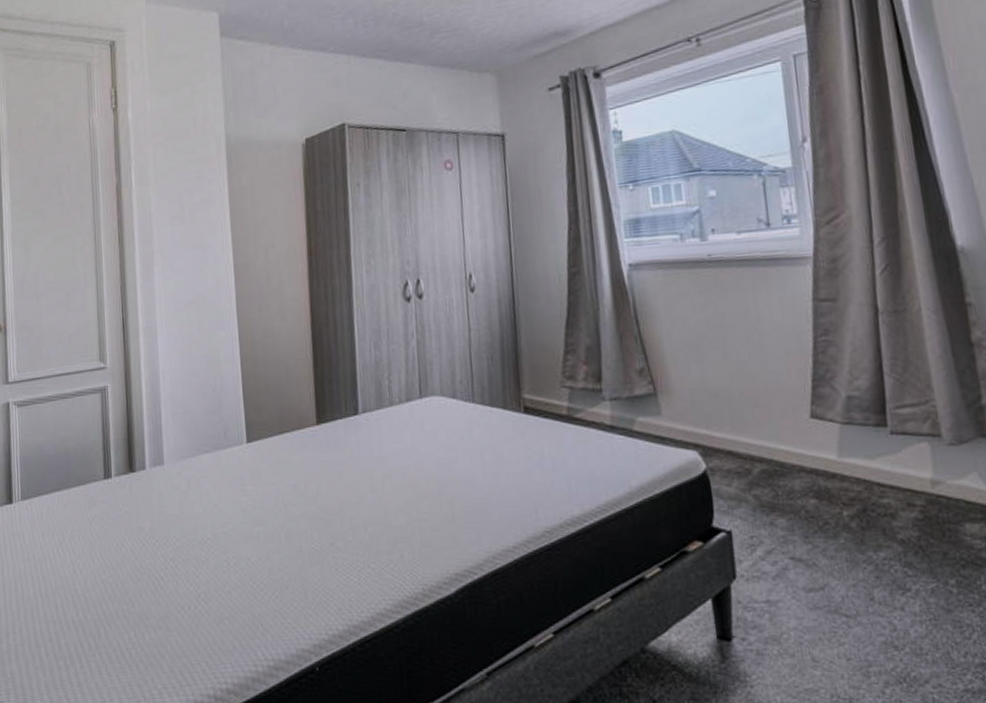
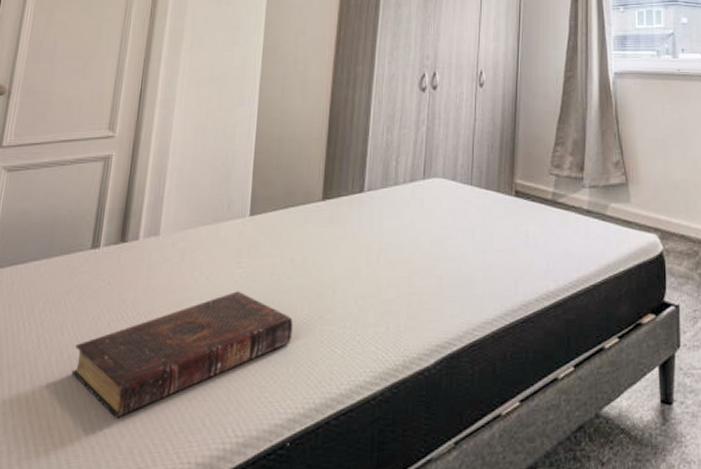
book: none [105,518,307,640] -> present [71,291,293,419]

